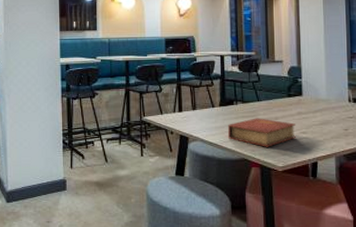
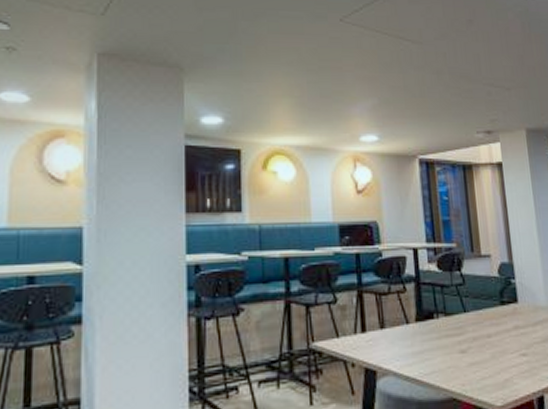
book: present [228,118,296,147] -> none [428,336,515,379]

